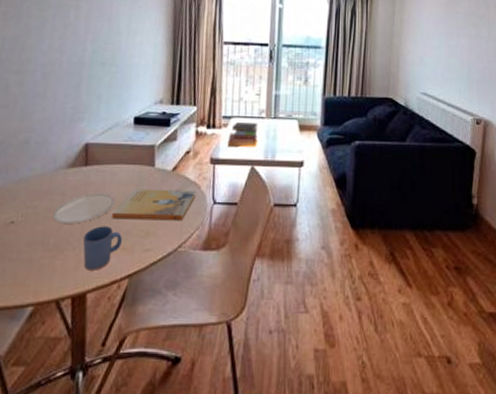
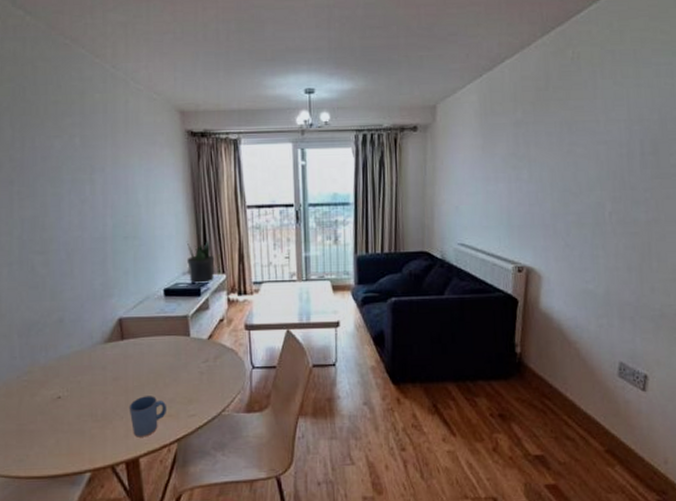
plate: present [52,193,115,224] -> none [97,365,155,396]
book: present [112,188,196,221] -> none [154,357,234,389]
planter: none [160,71,188,113] -> present [186,239,215,283]
books: present [227,122,258,147] -> none [260,287,291,313]

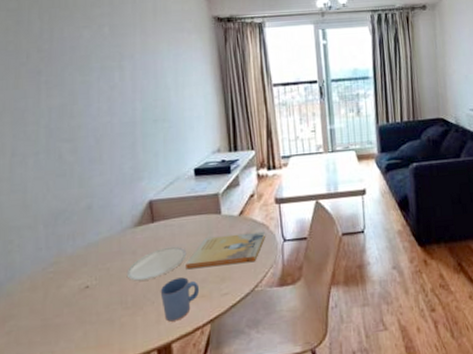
plate: none [97,365,155,396] -> present [126,246,187,281]
book: none [154,357,234,389] -> present [186,231,265,270]
planter: present [186,239,215,283] -> none [215,118,244,161]

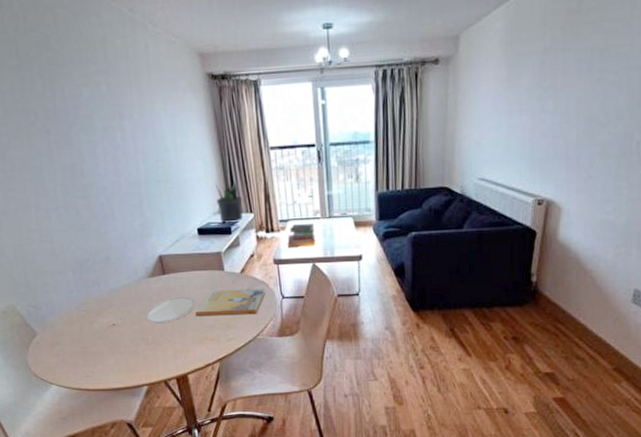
mug: present [160,277,200,322] -> none [175,323,209,358]
planter: none [215,118,244,161] -> present [214,181,243,222]
books: none [289,159,319,186] -> present [287,224,316,248]

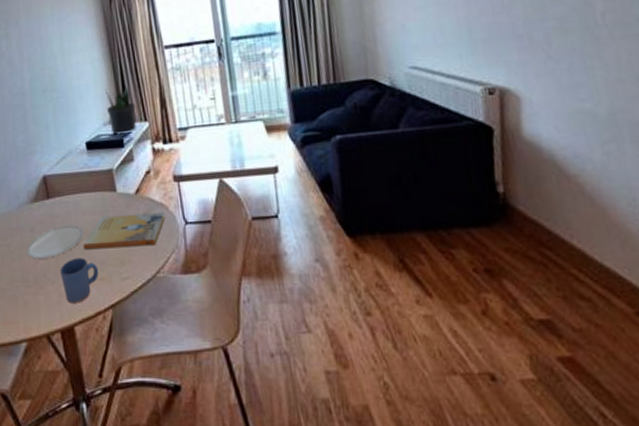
mug: none [175,323,209,358] -> present [59,258,99,304]
books: present [287,224,316,248] -> none [188,131,222,162]

